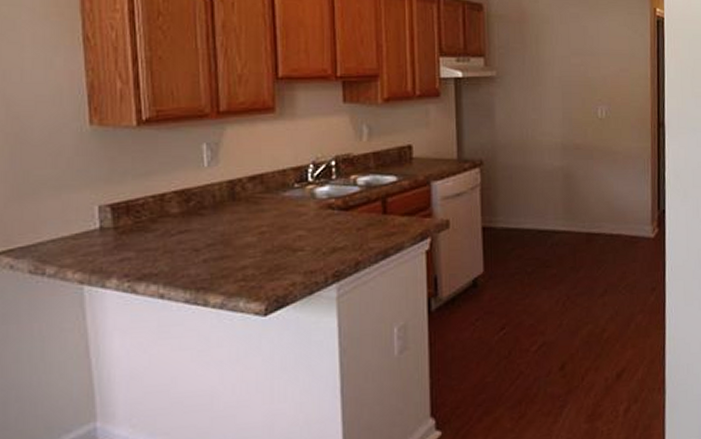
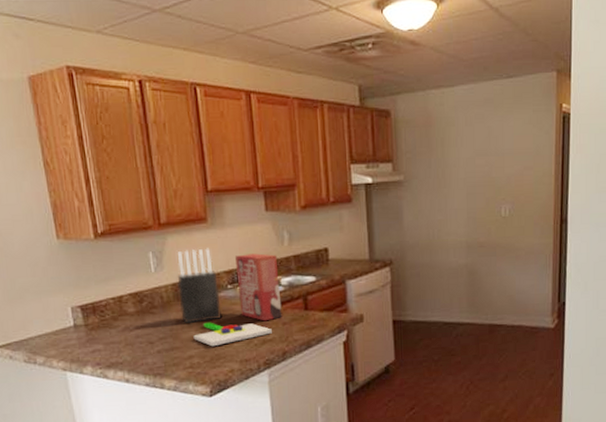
knife block: none [235,141,286,228] -> present [177,248,223,324]
chopping board: none [249,226,344,256] -> present [193,322,272,347]
cereal box: none [306,149,357,226] -> present [235,253,282,321]

